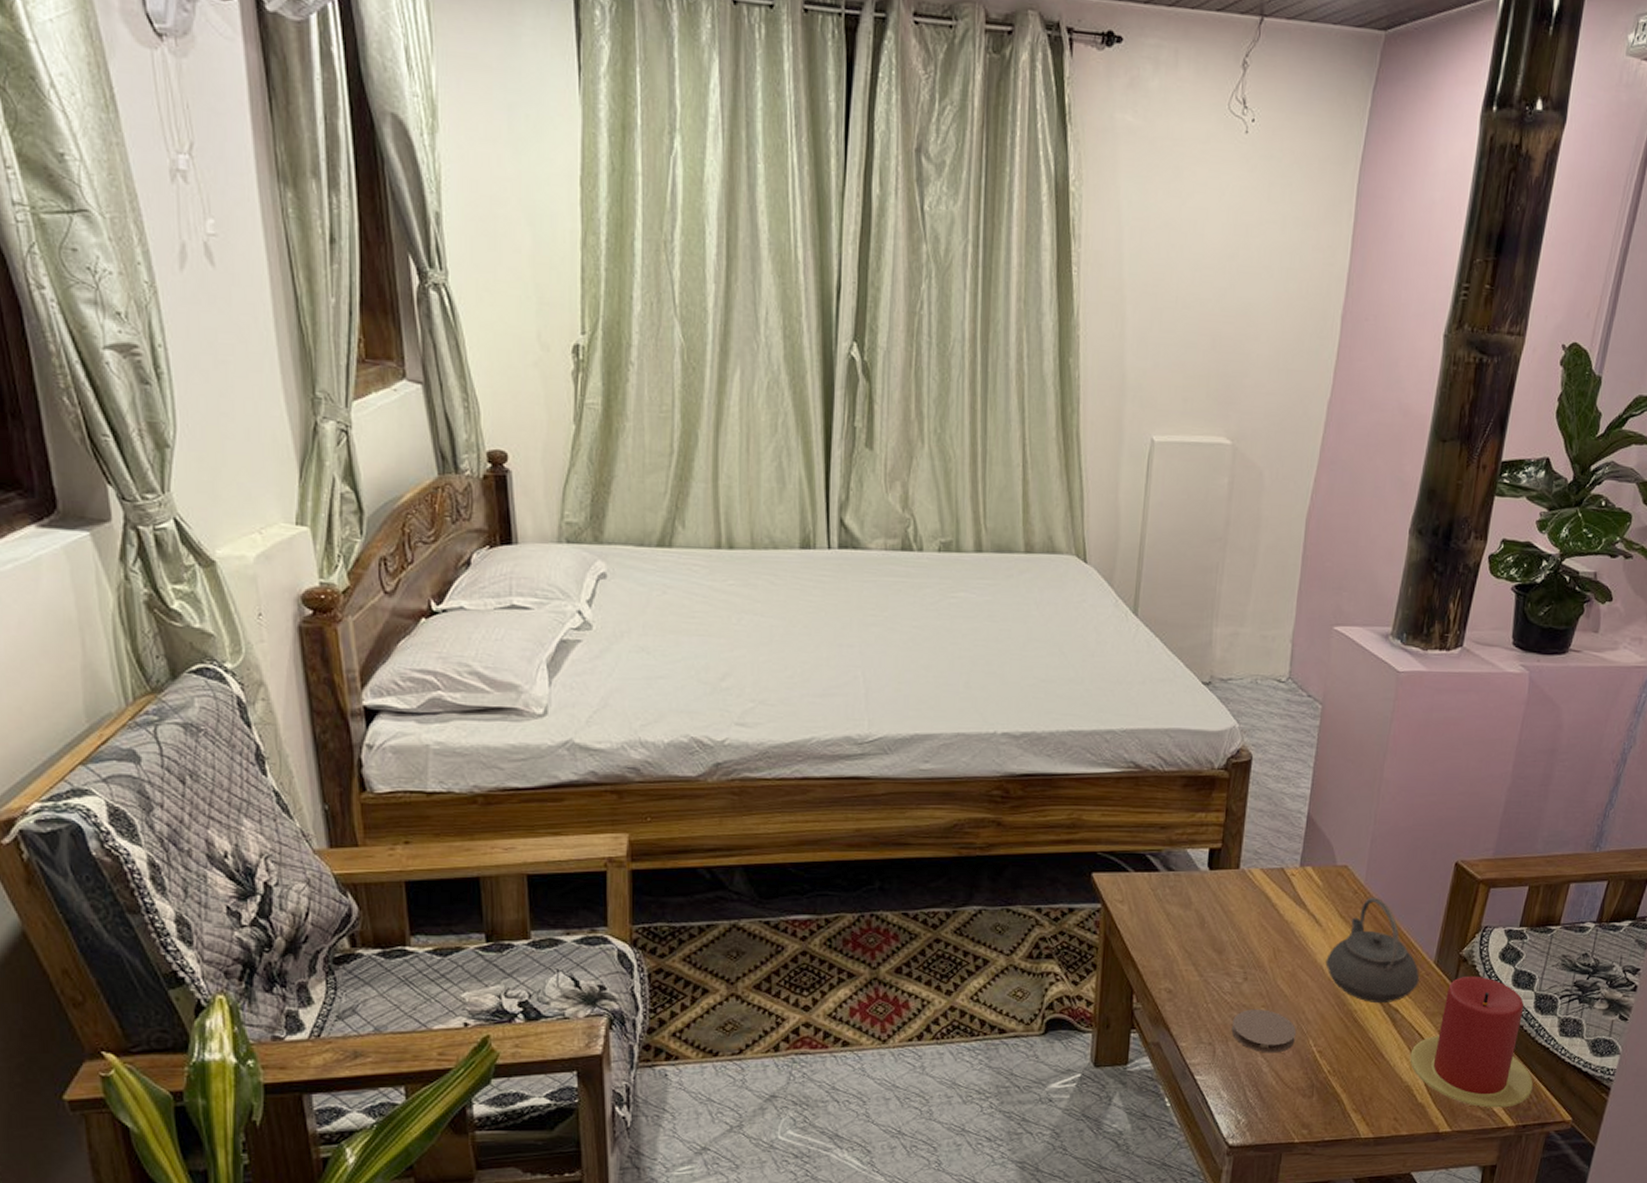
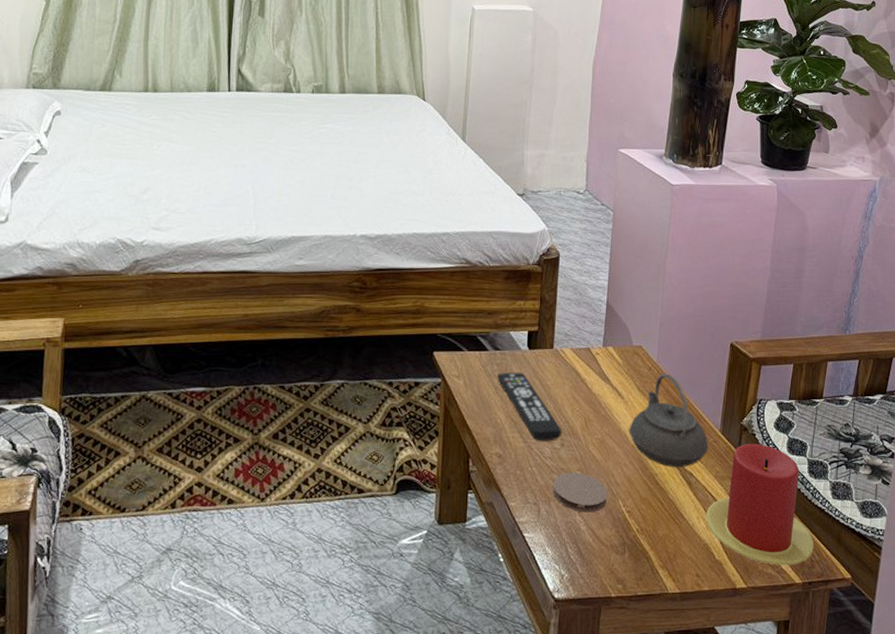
remote control: none [1169,896,1246,975] -> present [497,372,562,441]

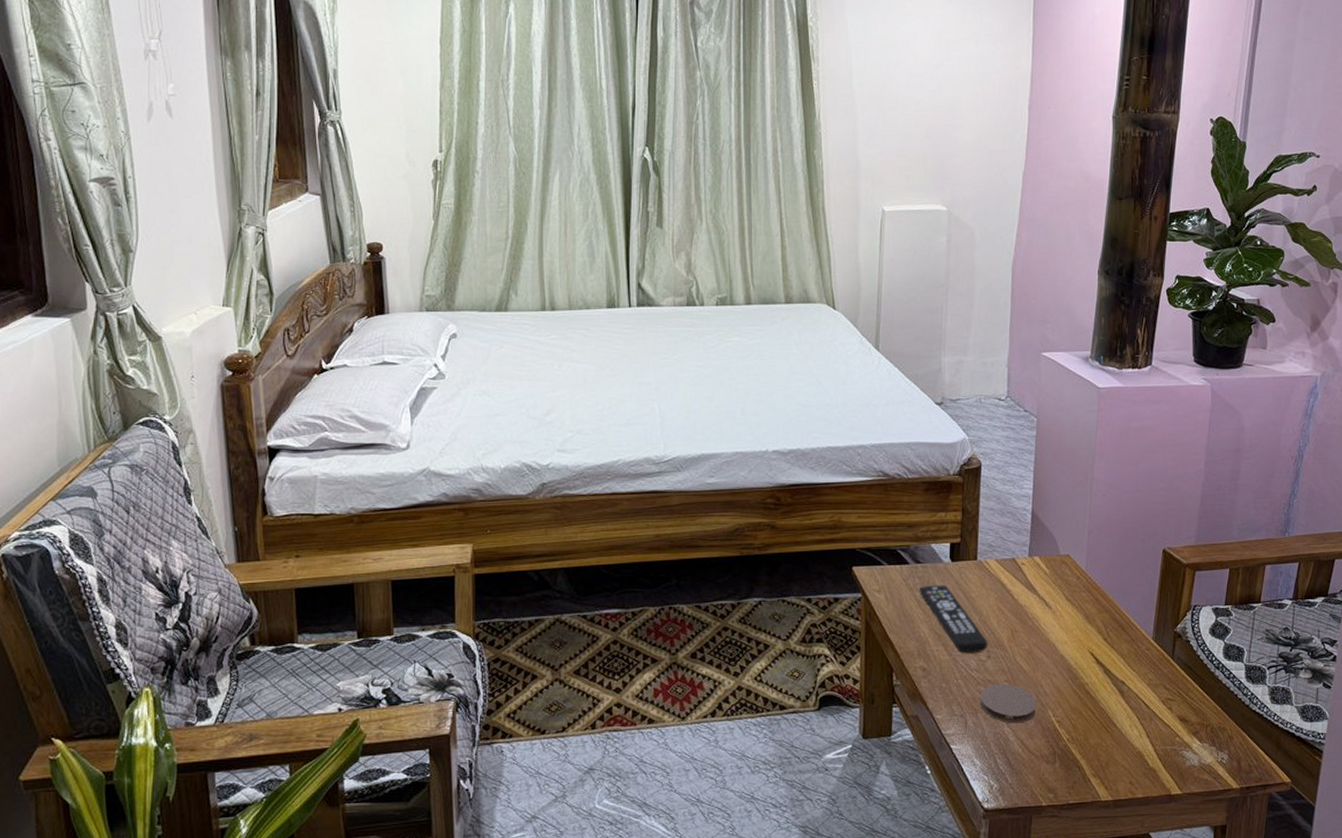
teapot: present [629,373,709,467] -> none [1057,581,1141,676]
candle: present [706,443,814,566] -> none [1139,650,1252,771]

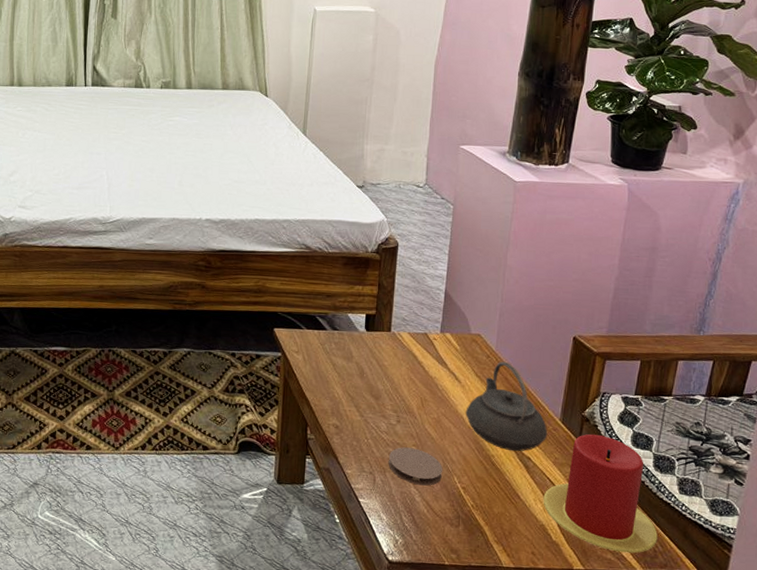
remote control: present [919,585,988,654] -> none [335,351,398,417]
teapot: none [1057,581,1141,676] -> present [465,361,548,451]
candle: none [1139,650,1252,771] -> present [543,434,658,554]

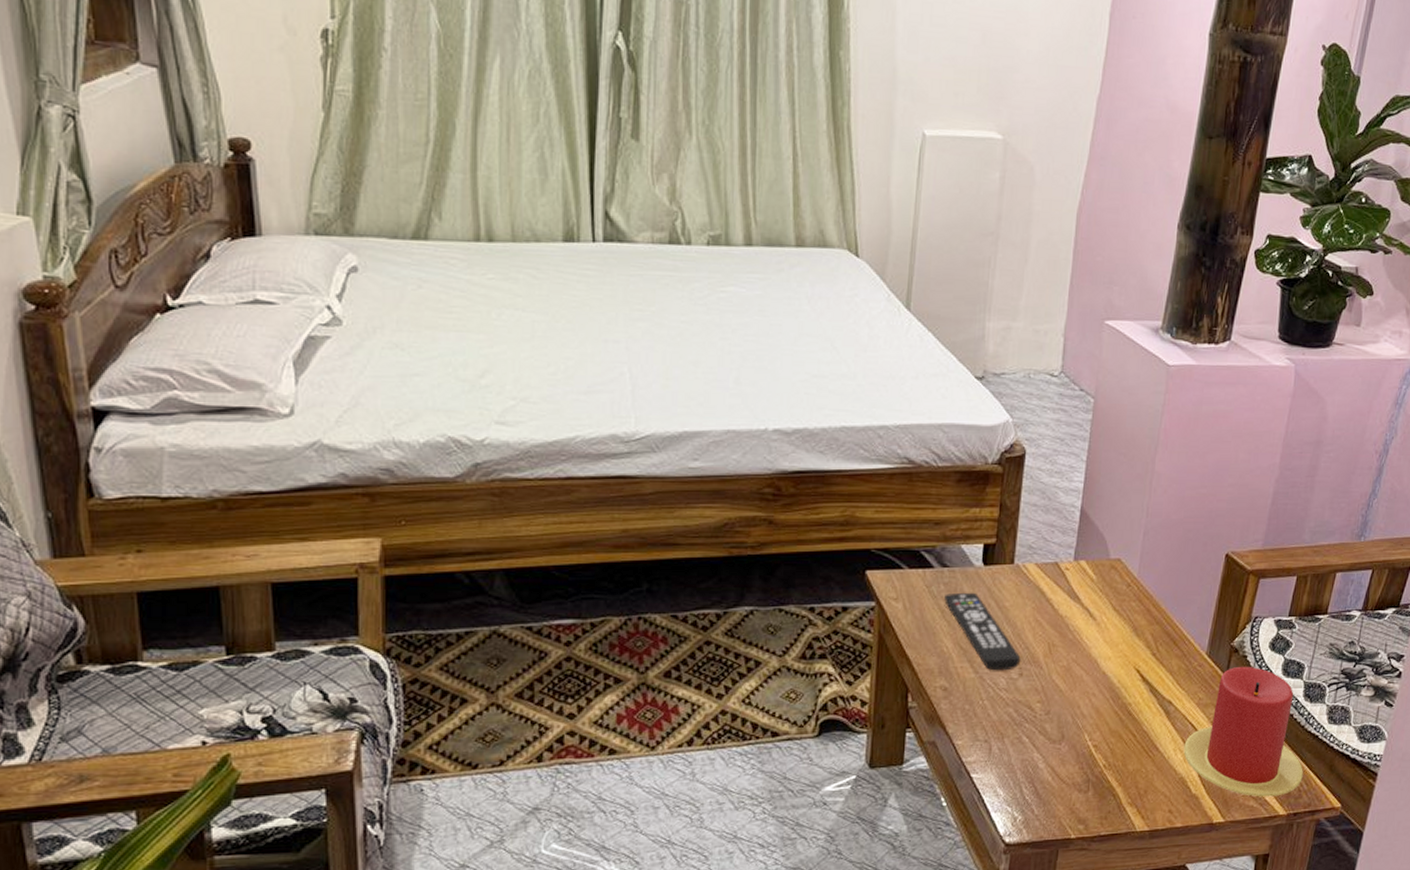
remote control: none [335,351,398,417] -> present [944,592,1021,671]
coaster: present [388,447,443,486] -> none [1007,705,1072,749]
teapot: present [465,361,548,451] -> none [1100,589,1193,695]

